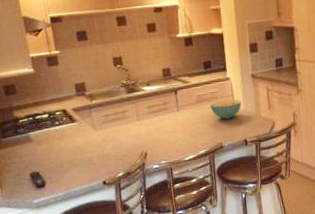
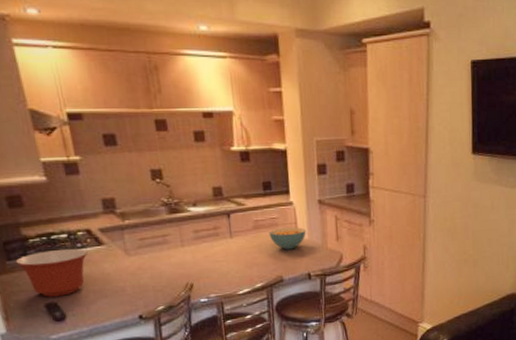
mixing bowl: none [9,126,64,168] -> present [15,248,88,297]

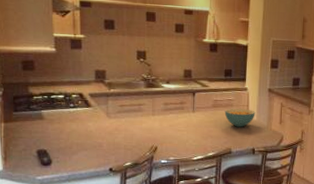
mixing bowl: present [15,248,88,297] -> none [20,107,78,145]

